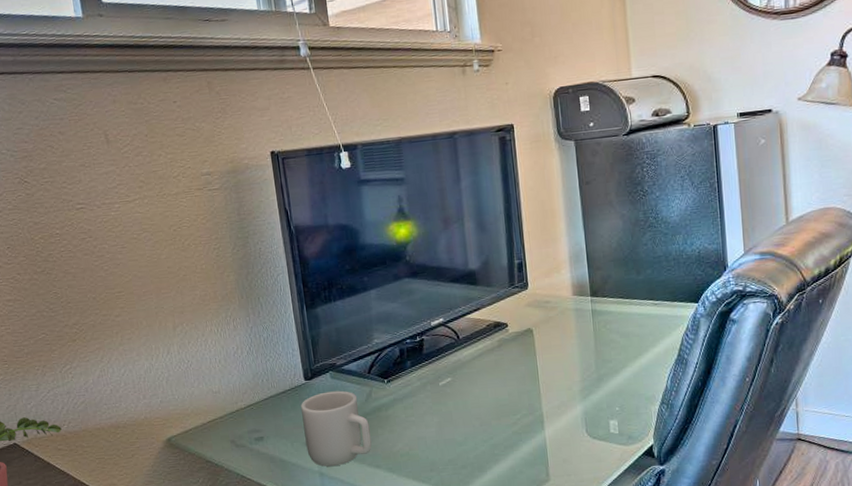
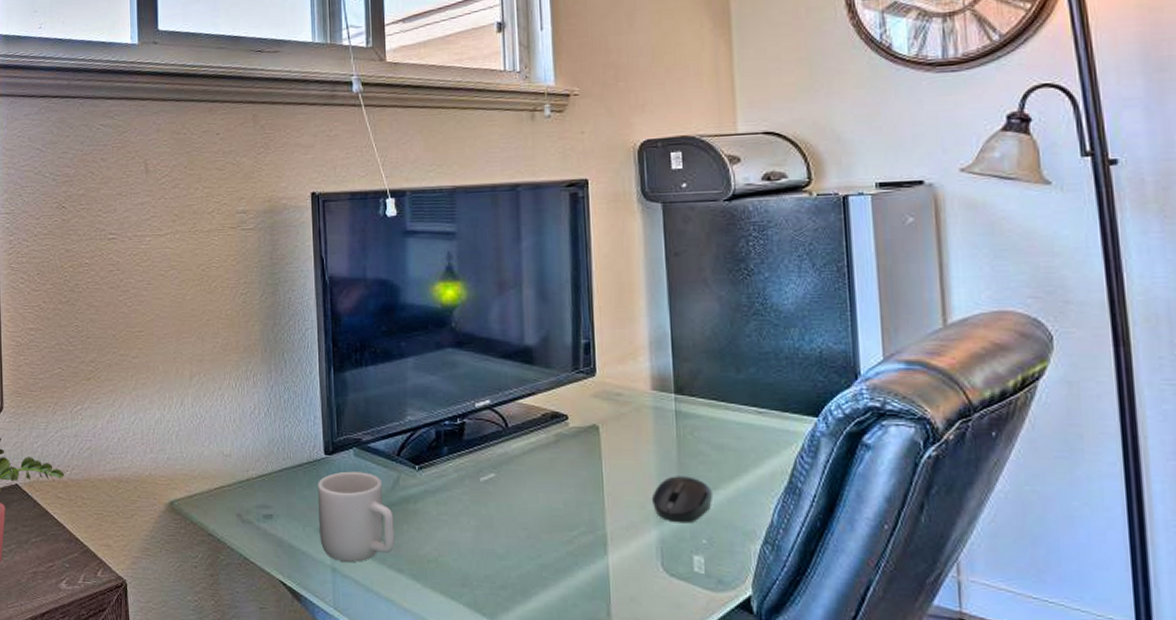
computer mouse: none [576,360,623,398] -> present [651,476,714,524]

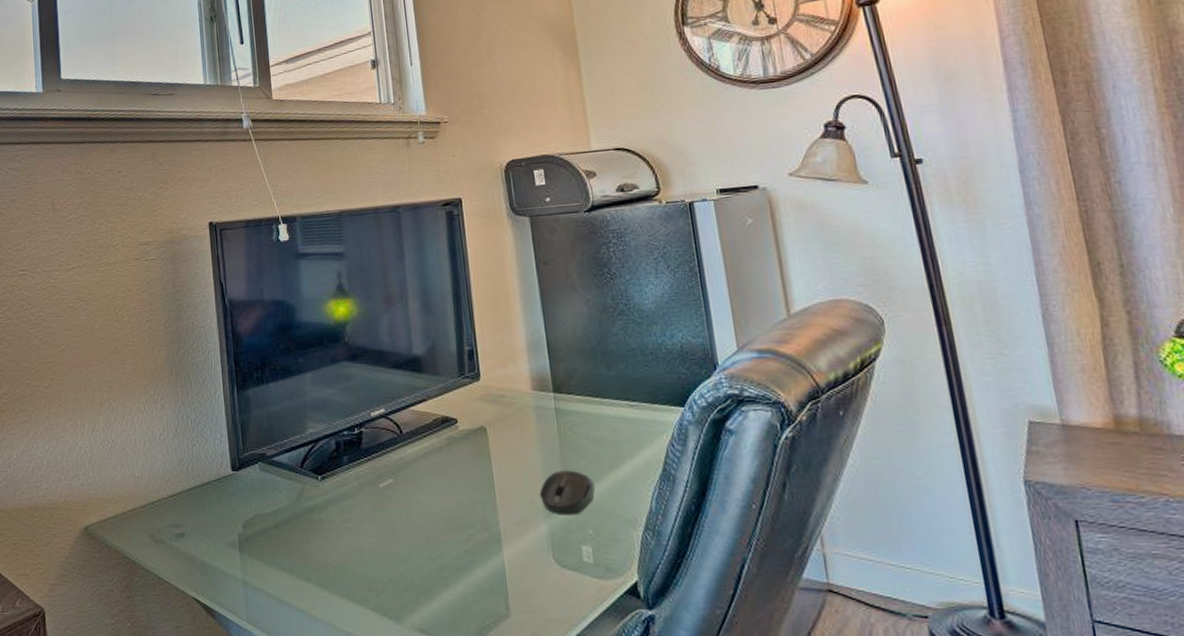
mug: present [318,471,395,563] -> none [226,485,302,576]

